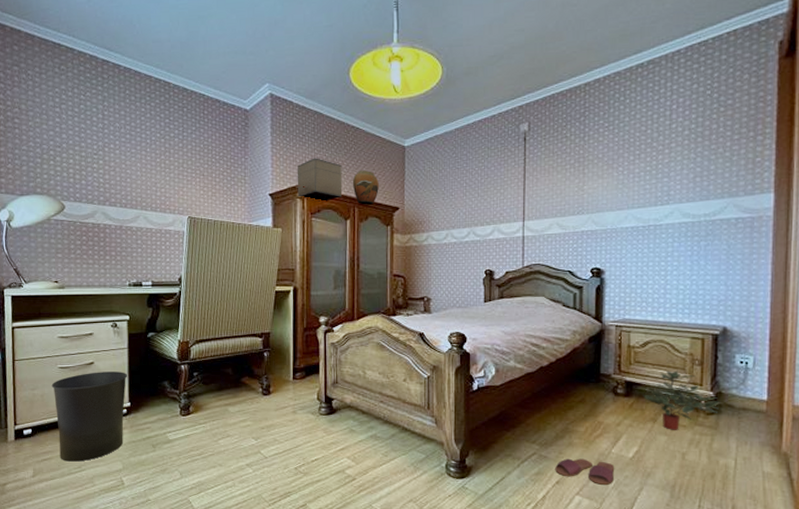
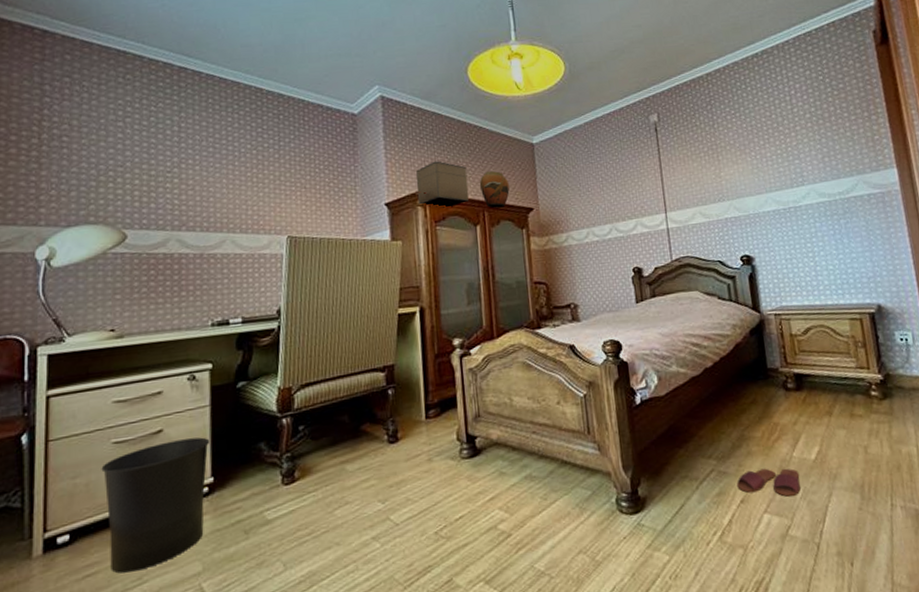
potted plant: present [643,370,720,430] -> none [814,356,891,422]

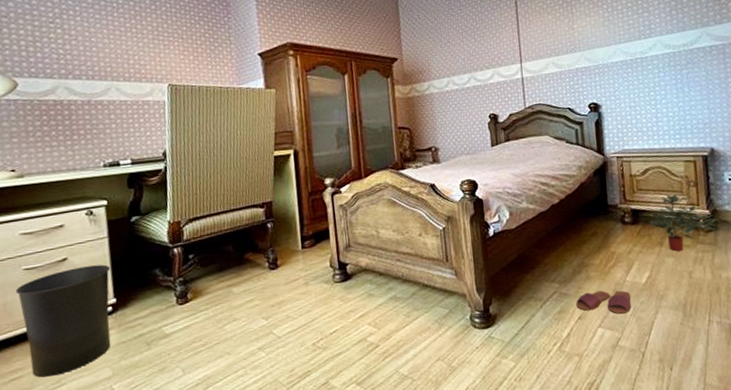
decorative box: present [416,161,469,209] -> none [287,12,337,59]
vase: present [479,171,510,209] -> none [346,23,375,59]
potted plant: none [814,356,891,422] -> present [648,194,716,252]

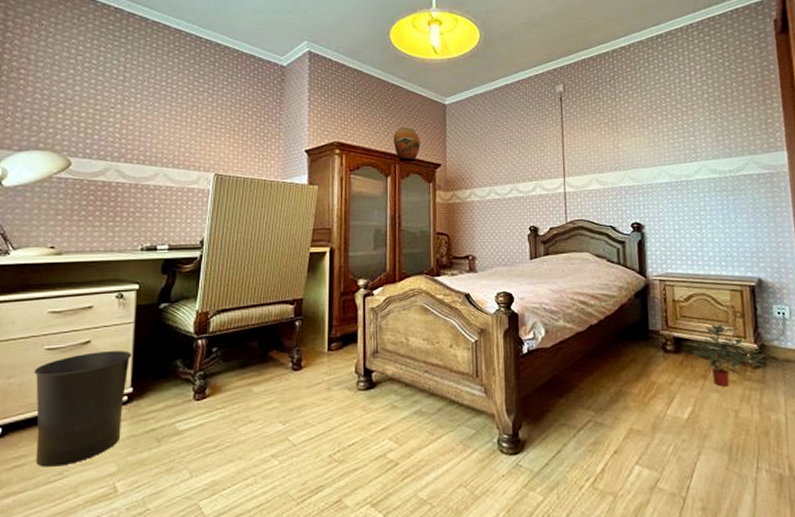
vase: none [346,23,375,59] -> present [393,127,420,162]
slippers: present [576,290,631,314] -> none [612,423,672,451]

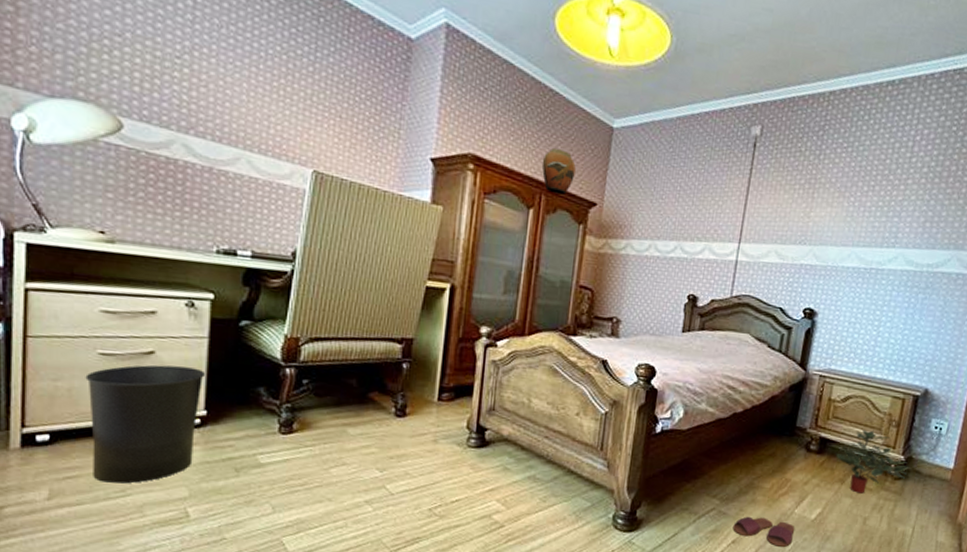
slippers: none [612,423,672,451] -> present [733,516,795,547]

